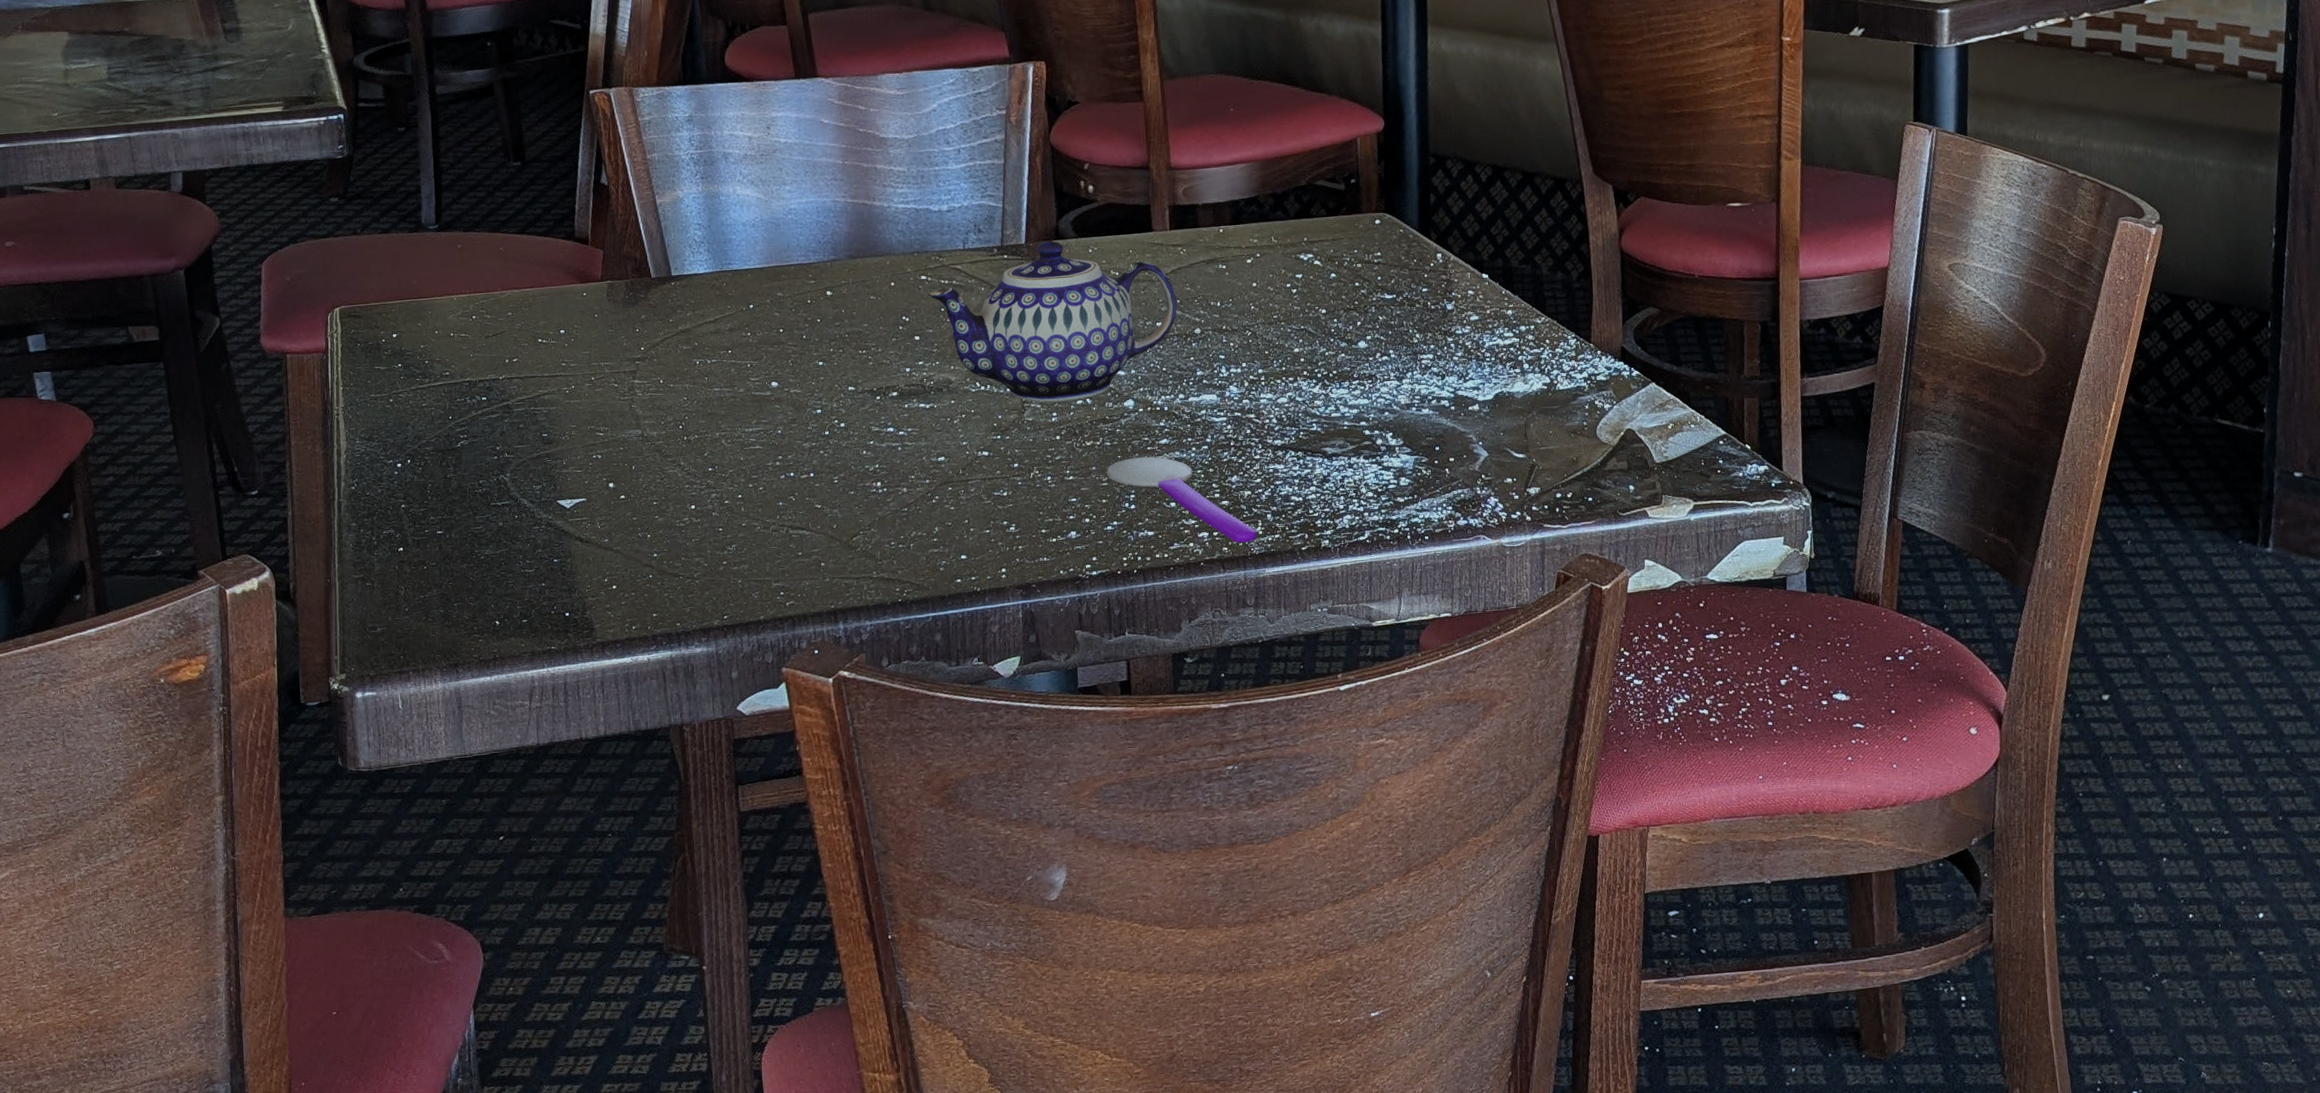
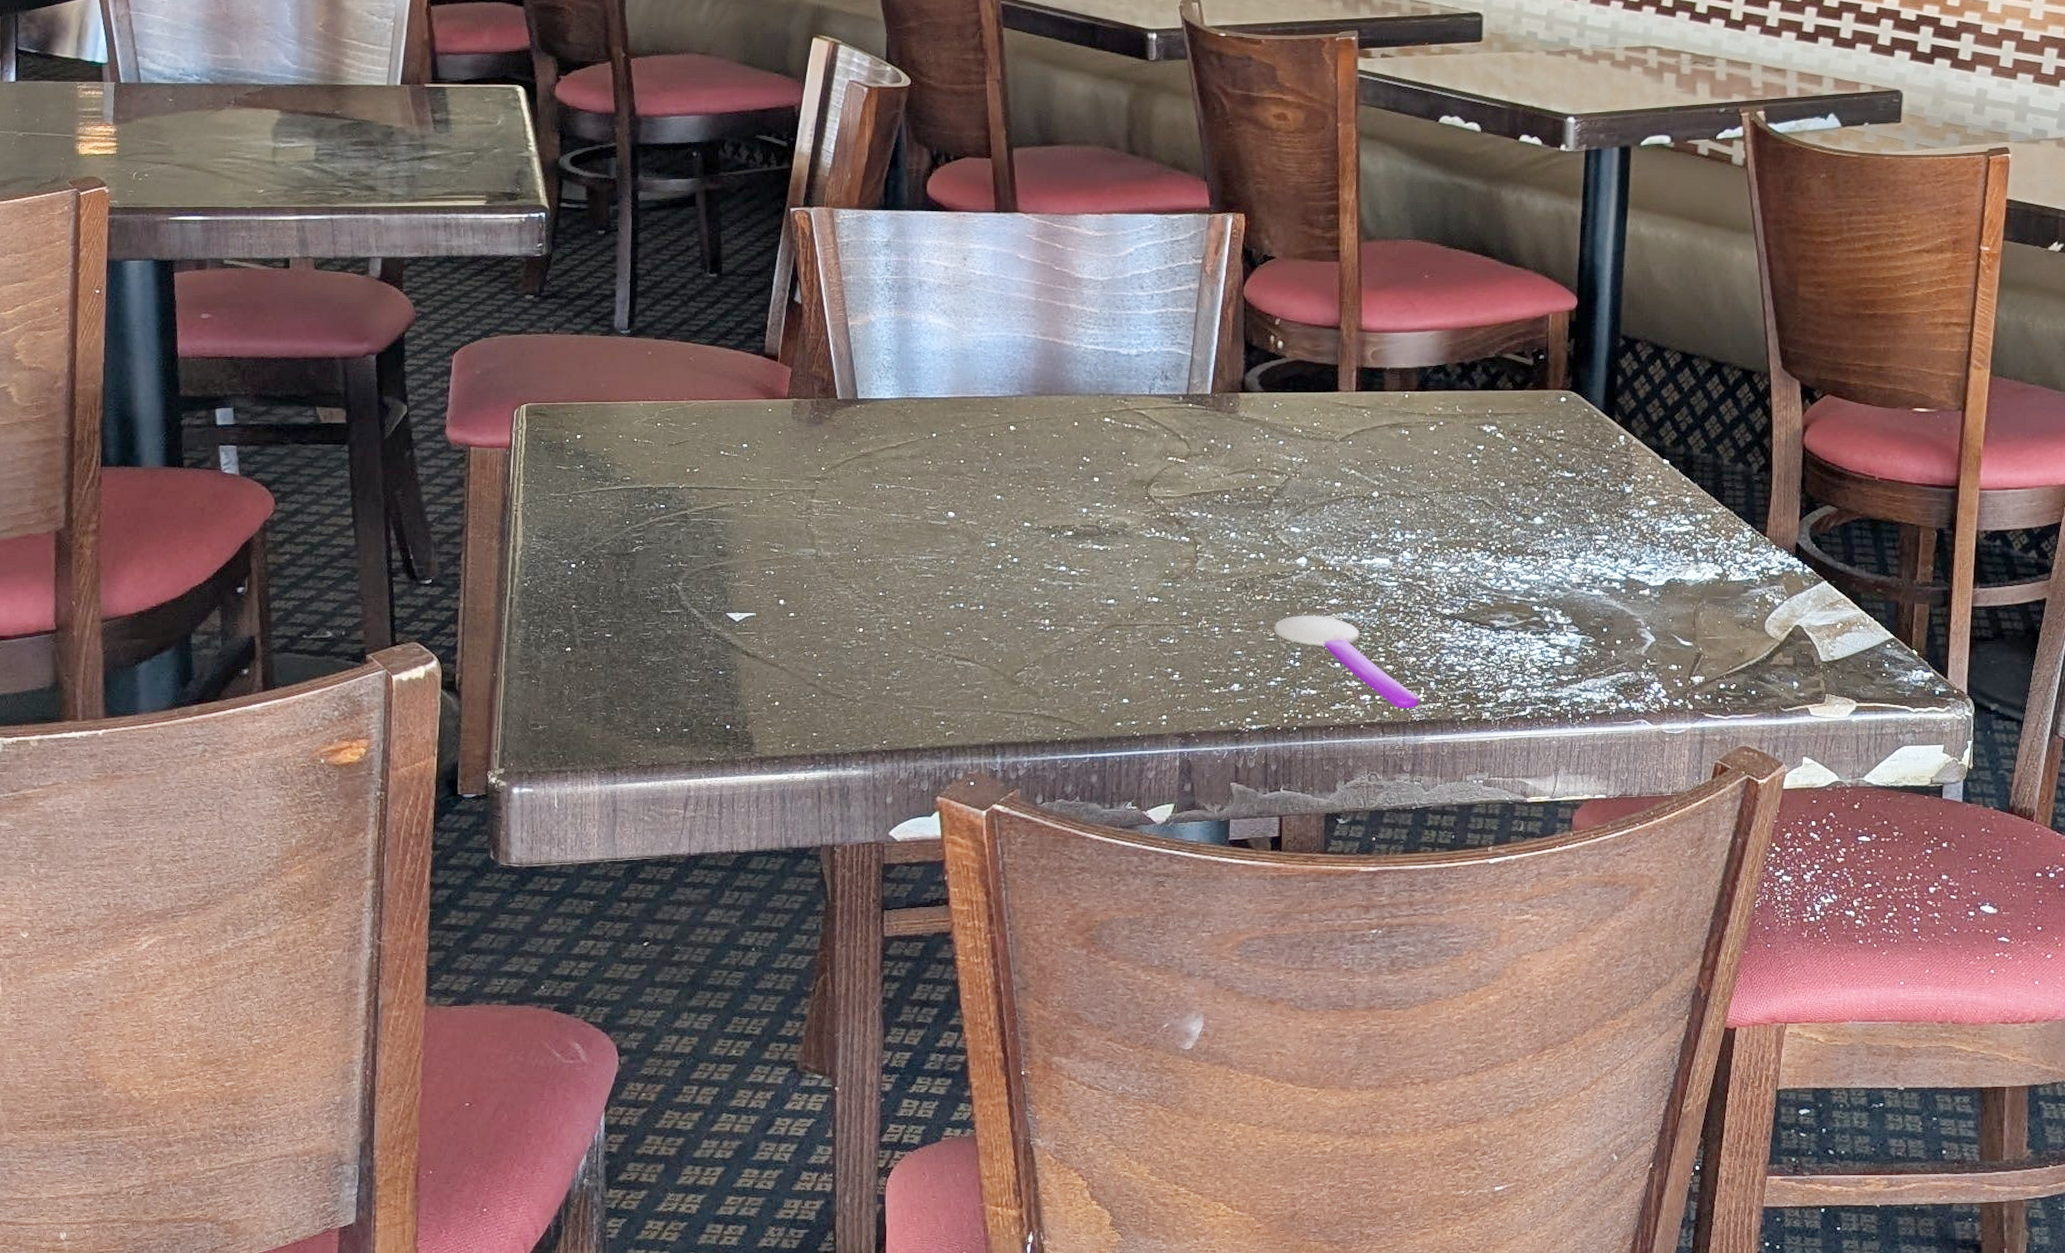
teapot: present [928,240,1178,403] -> none [1111,392,1358,554]

